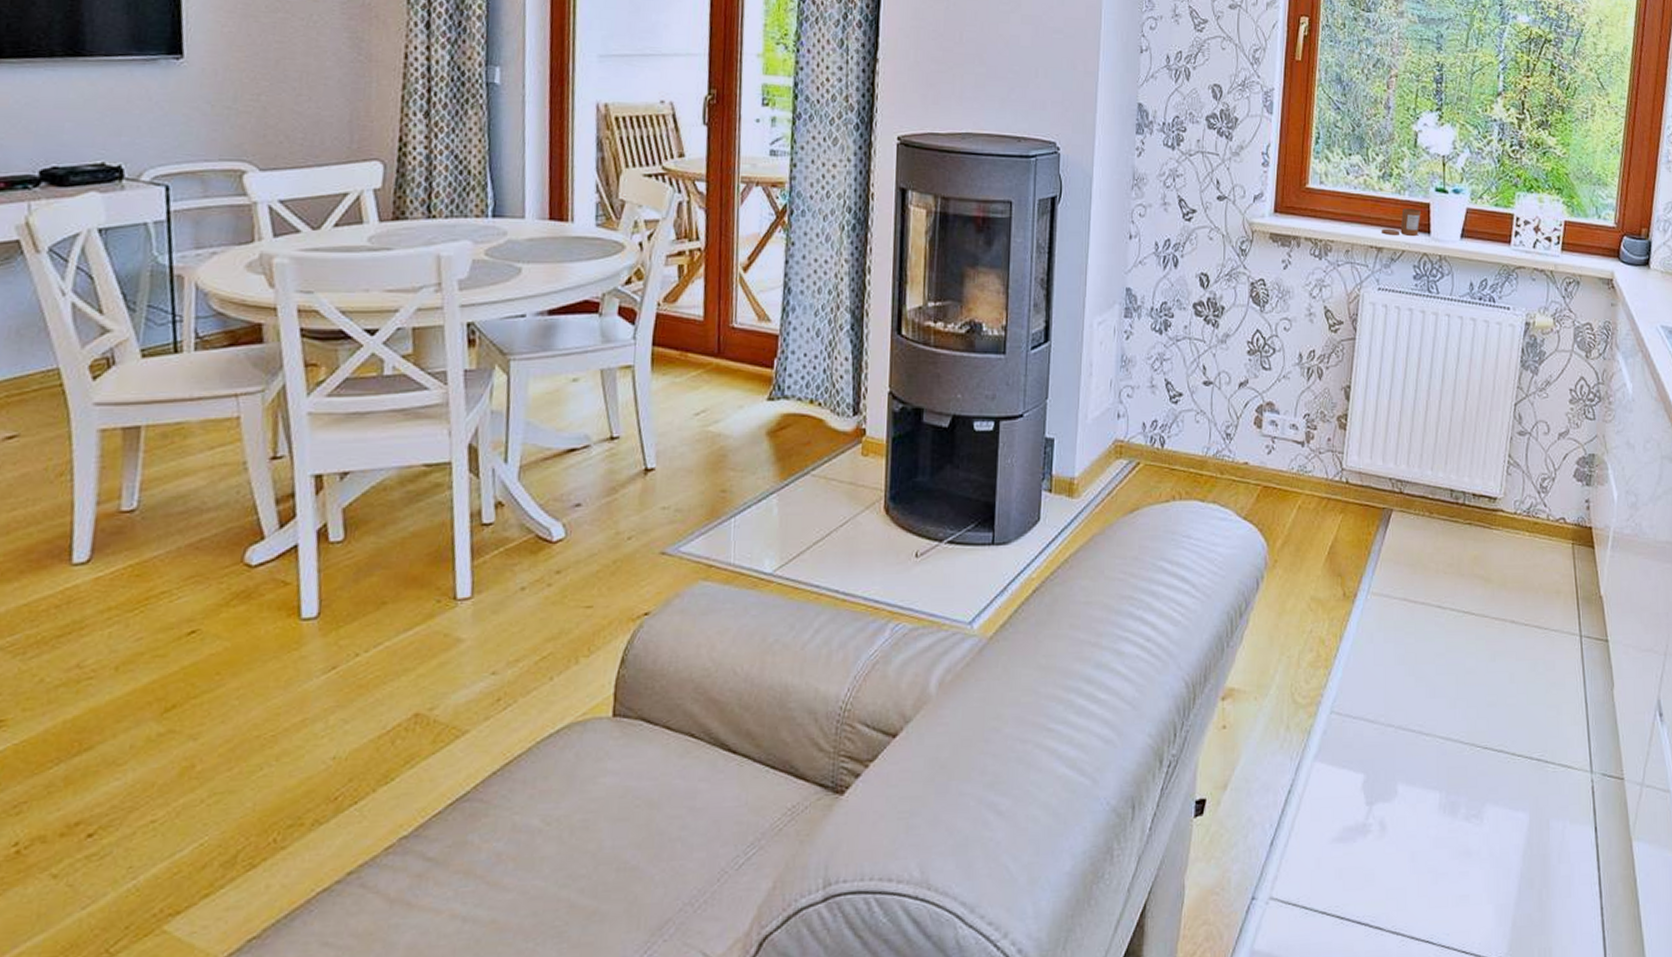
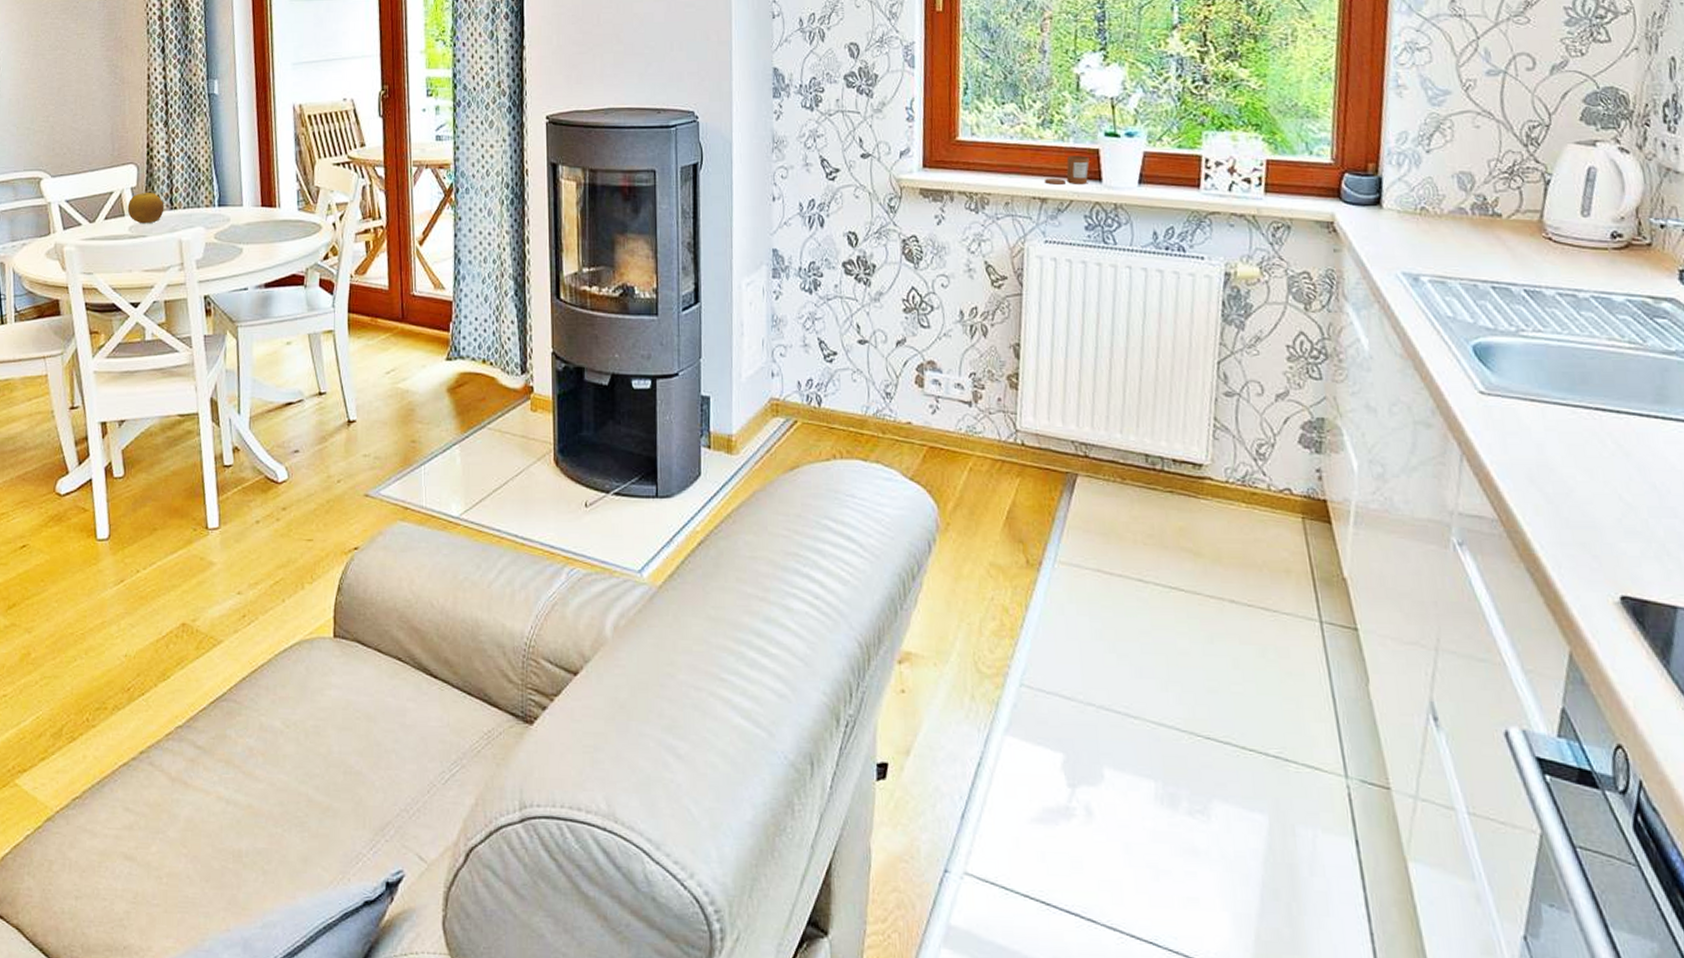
fruit: none [367,196,419,234] -> present [127,193,165,224]

